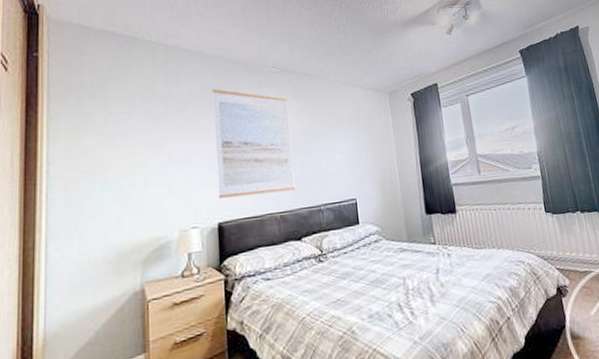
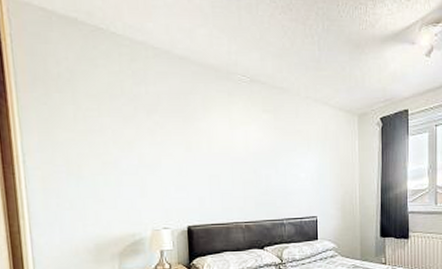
wall art: present [212,89,295,199] -> none [181,93,260,204]

